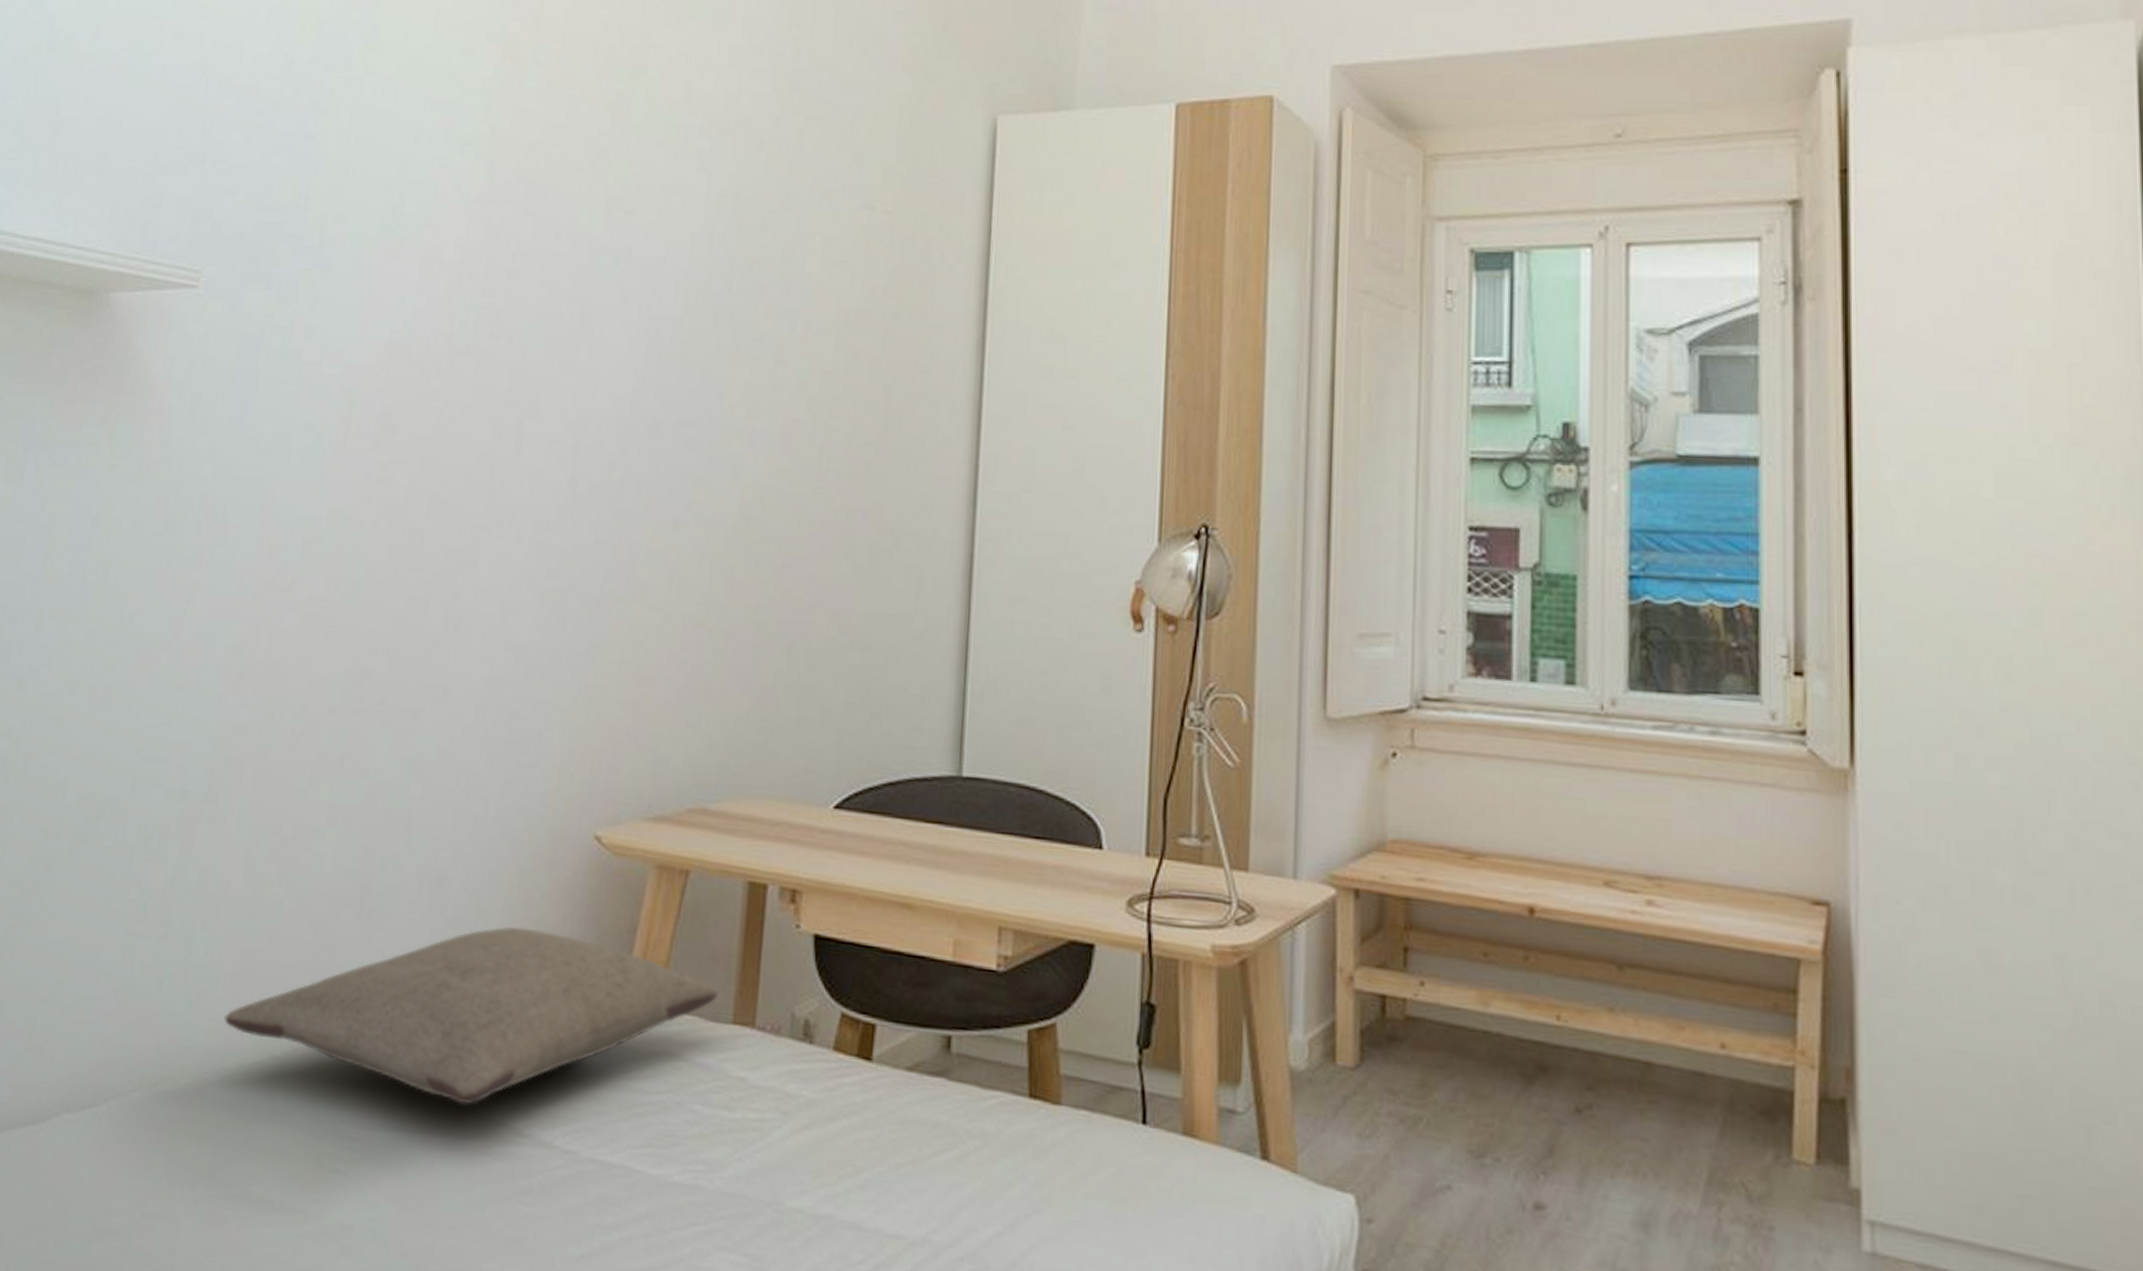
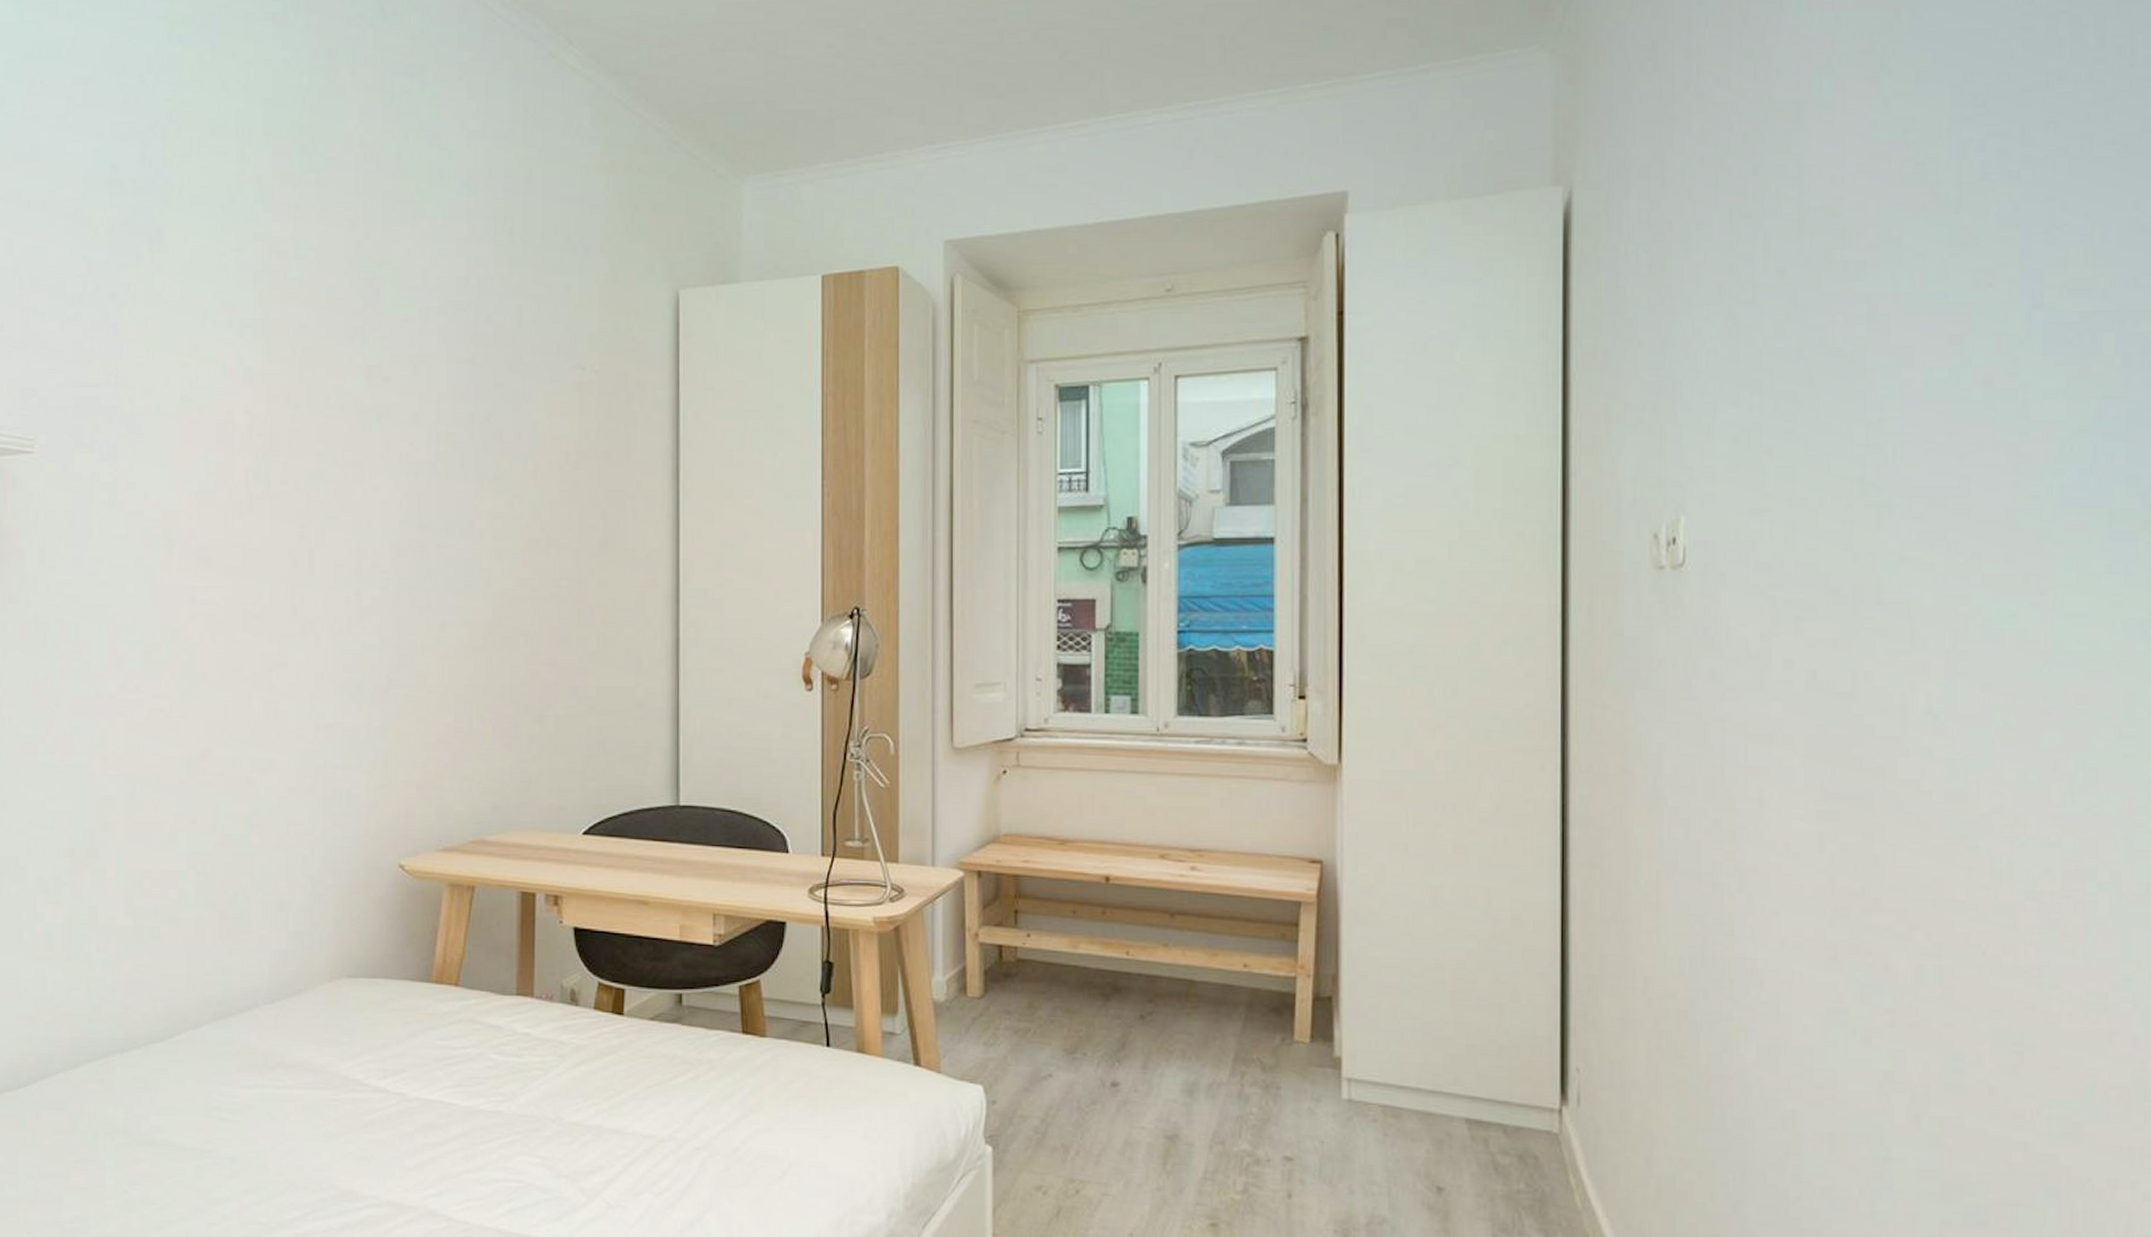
pillow: present [224,927,718,1105] -> none [123,935,503,1066]

